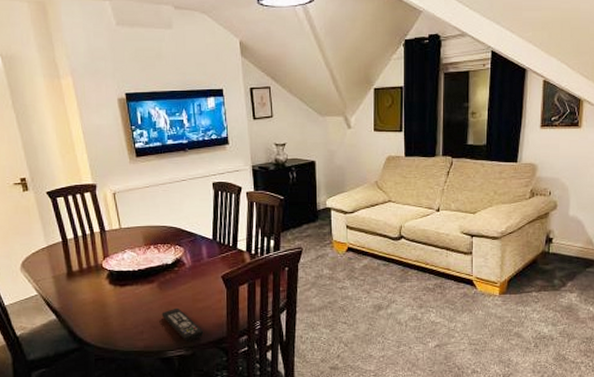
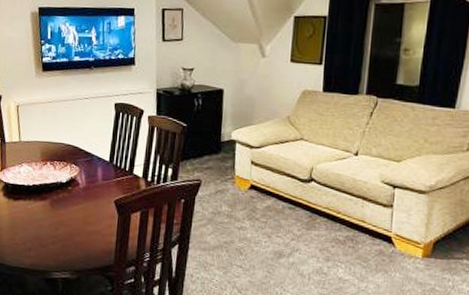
remote control: present [161,307,204,342] -> none [51,228,91,266]

